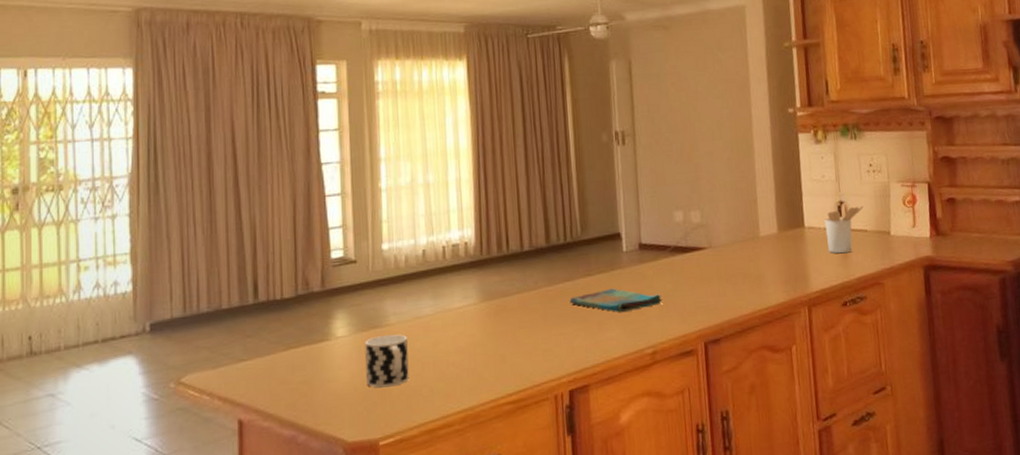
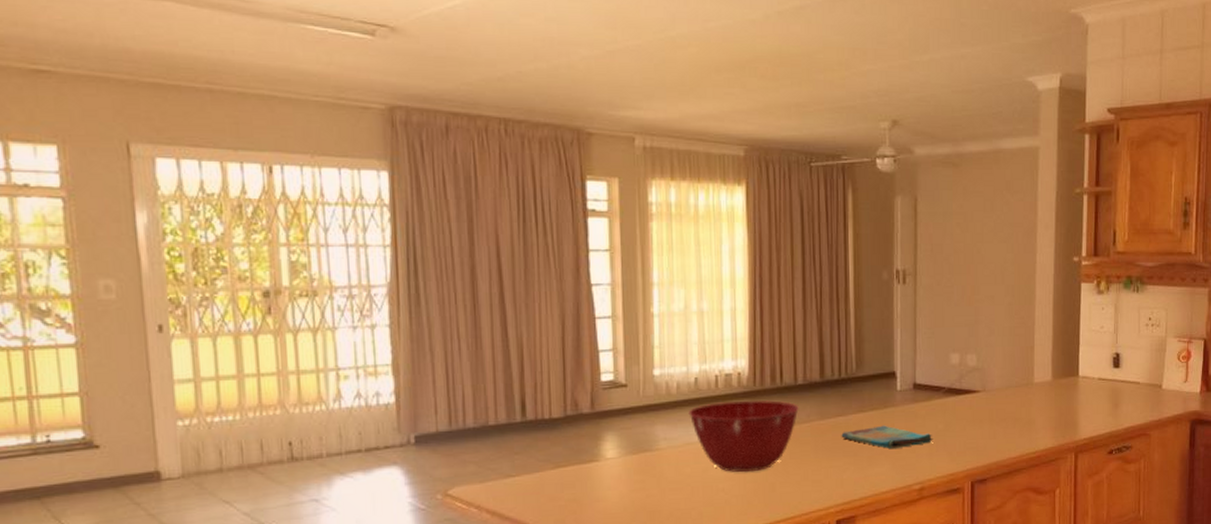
cup: present [365,334,409,388] -> none [634,458,679,509]
mixing bowl: none [417,269,526,345] -> present [688,400,799,473]
utensil holder: present [824,202,864,254] -> none [1099,354,1139,404]

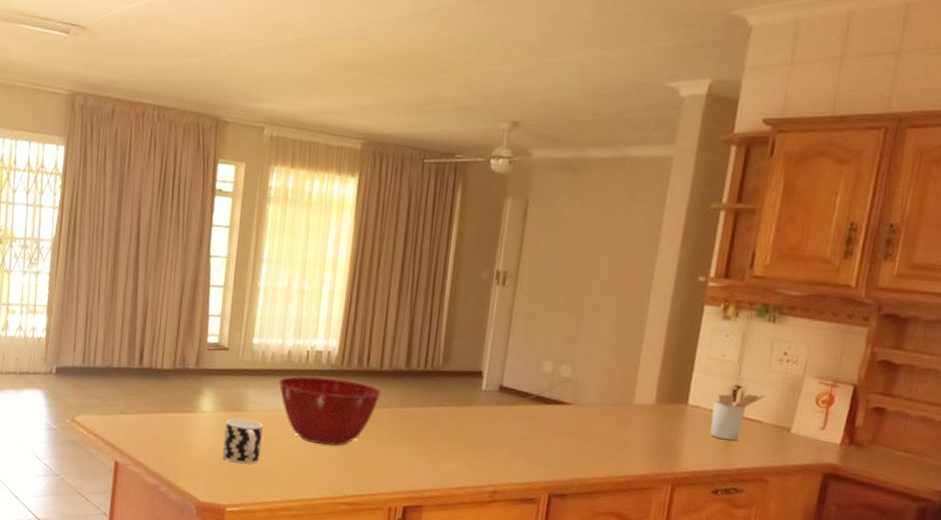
cup: none [634,458,679,509] -> present [222,418,263,465]
dish towel: present [841,425,933,450] -> none [419,421,514,448]
utensil holder: none [1099,354,1139,404] -> present [710,387,765,441]

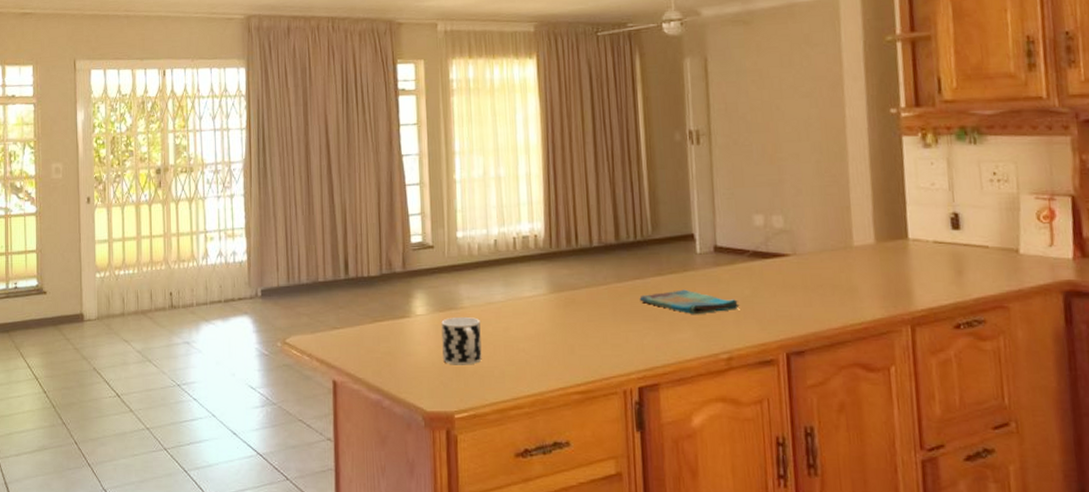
mixing bowl: present [279,376,381,446] -> none [489,262,595,334]
dish towel: none [419,421,514,448] -> present [639,289,740,315]
utensil holder: present [710,387,765,441] -> none [933,213,985,271]

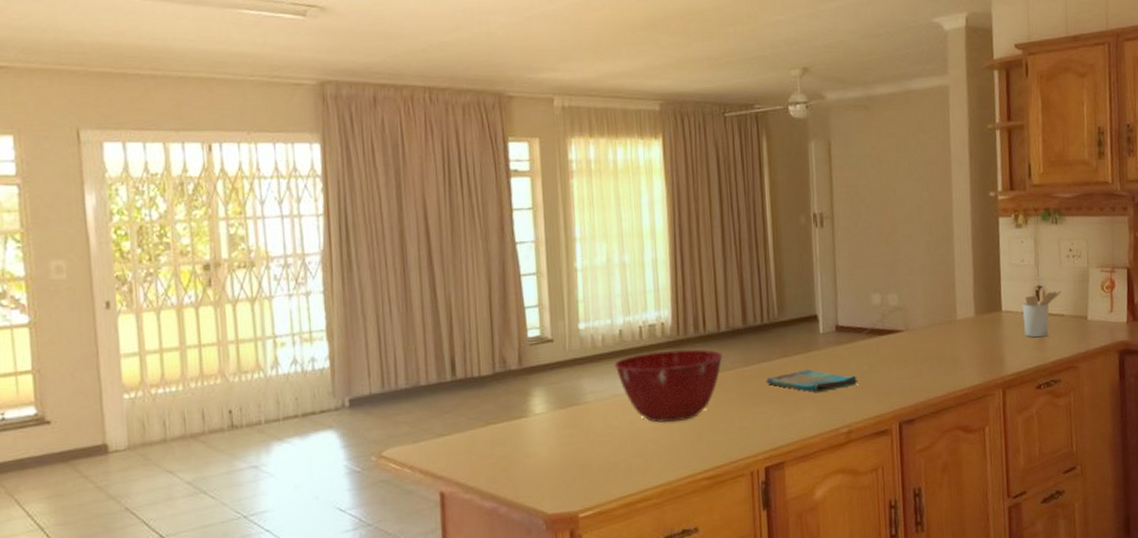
cup: present [441,316,482,365] -> none [563,412,607,463]
mixing bowl: none [489,262,595,334] -> present [614,349,723,423]
utensil holder: none [933,213,985,271] -> present [1022,286,1062,338]

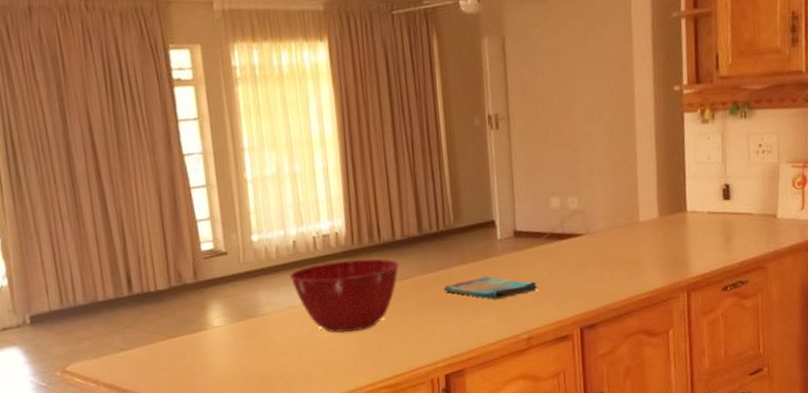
utensil holder: present [1022,286,1062,338] -> none [708,184,750,238]

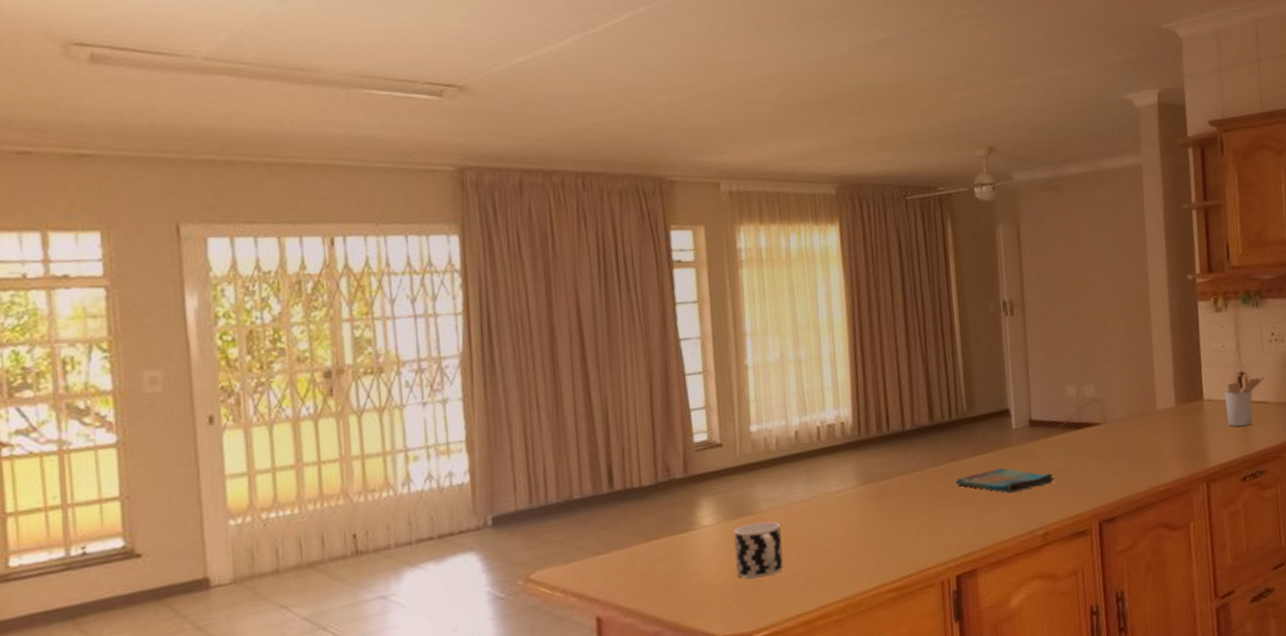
cup: none [241,323,287,374] -> present [734,521,784,579]
mixing bowl: present [289,258,399,333] -> none [790,449,909,531]
utensil holder: none [708,184,750,238] -> present [1224,372,1265,427]

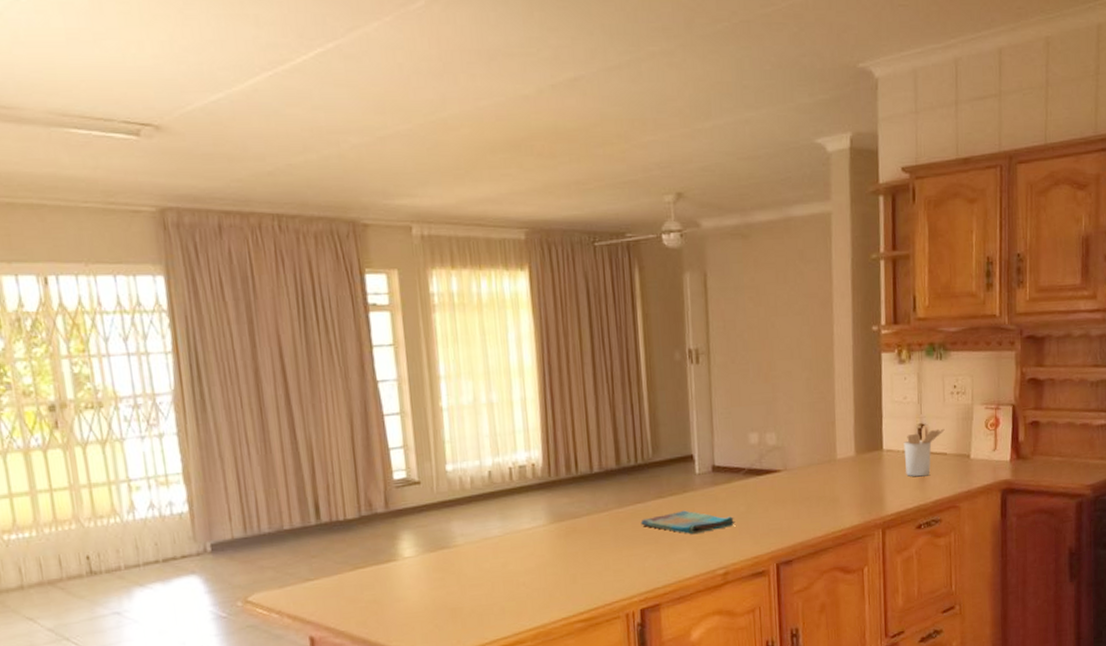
cup: present [734,521,784,579] -> none [433,555,480,607]

